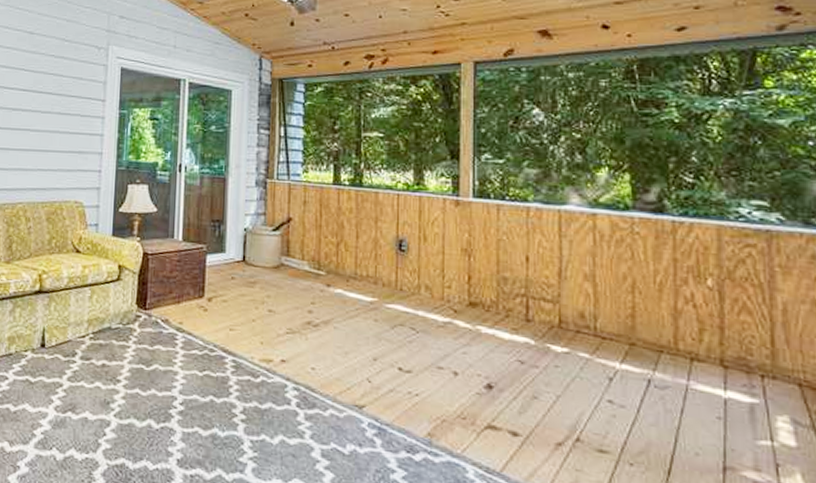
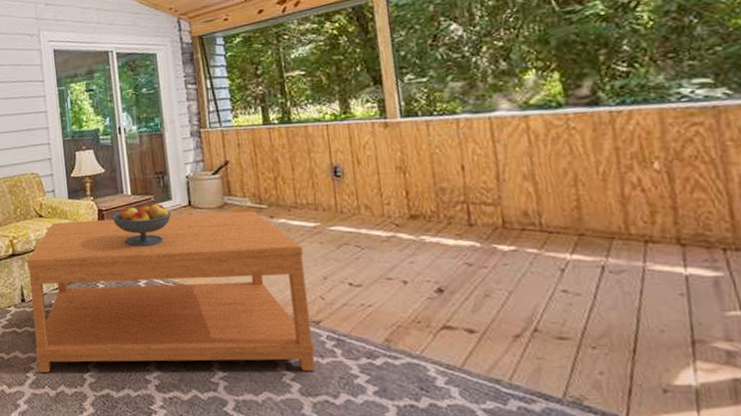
coffee table: none [47,261,356,461] -> present [27,210,316,372]
fruit bowl: none [157,253,223,302] -> present [111,203,172,247]

